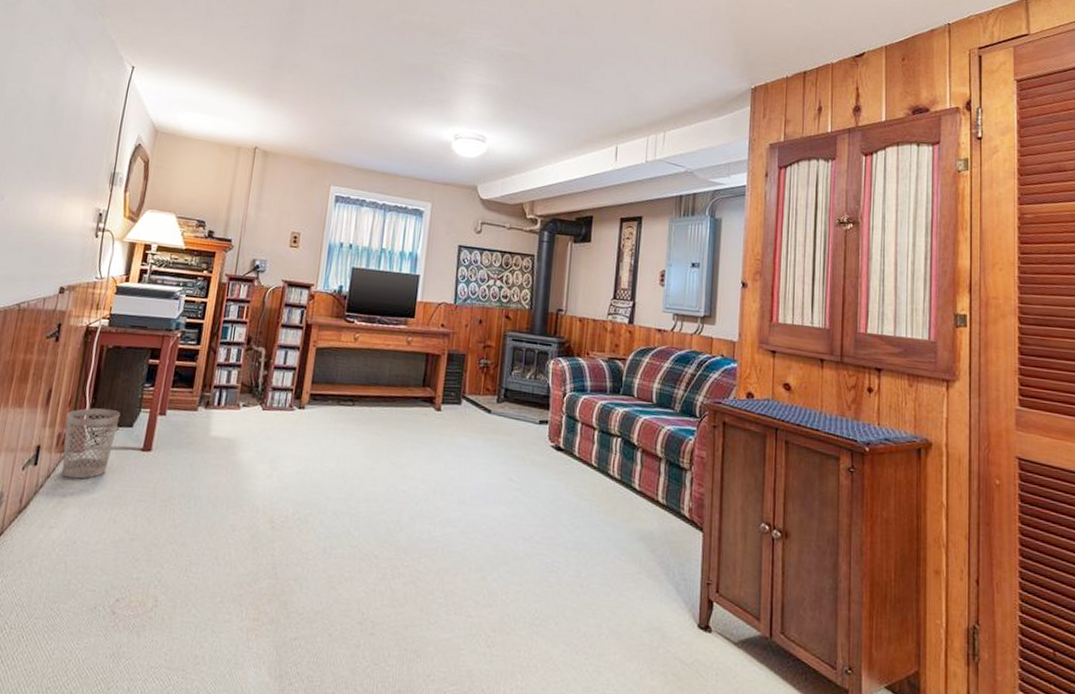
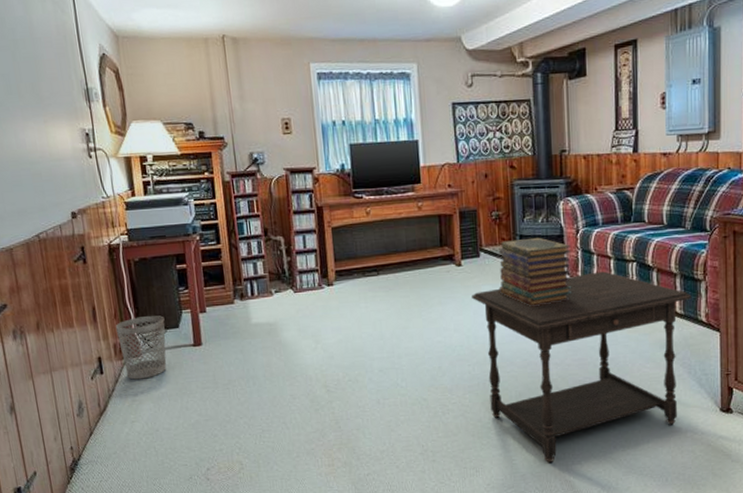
side table: none [445,441,676,661] -> present [472,271,692,464]
book stack: none [475,392,556,469] -> present [498,237,573,307]

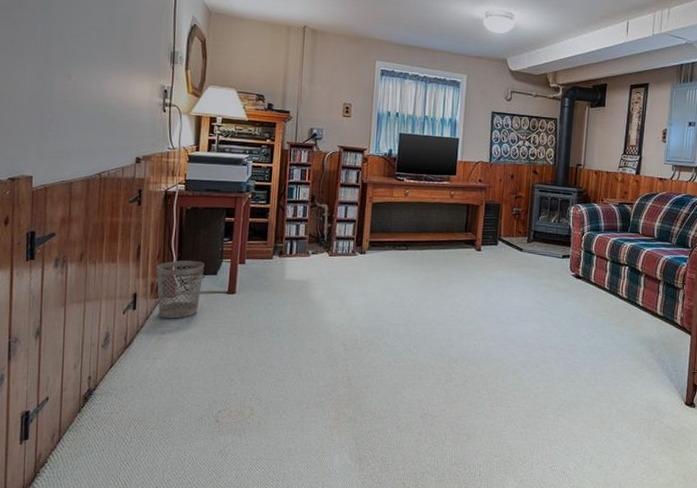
side table: present [472,271,692,464] -> none [486,270,671,437]
book stack: present [498,237,573,307] -> none [510,234,576,295]

